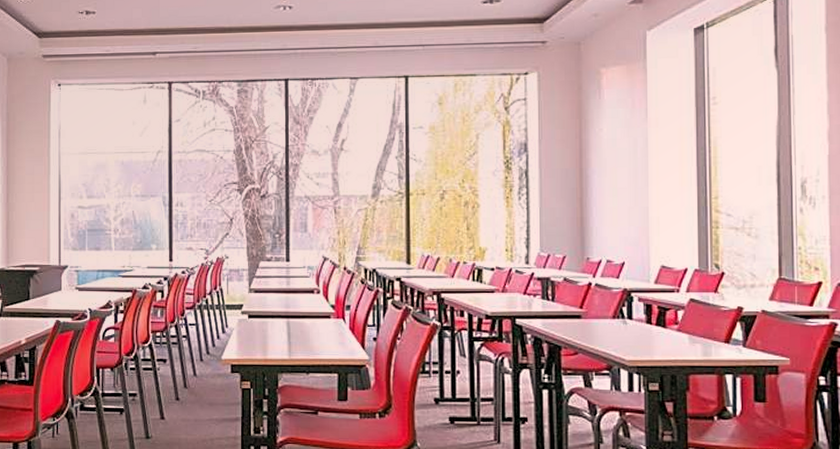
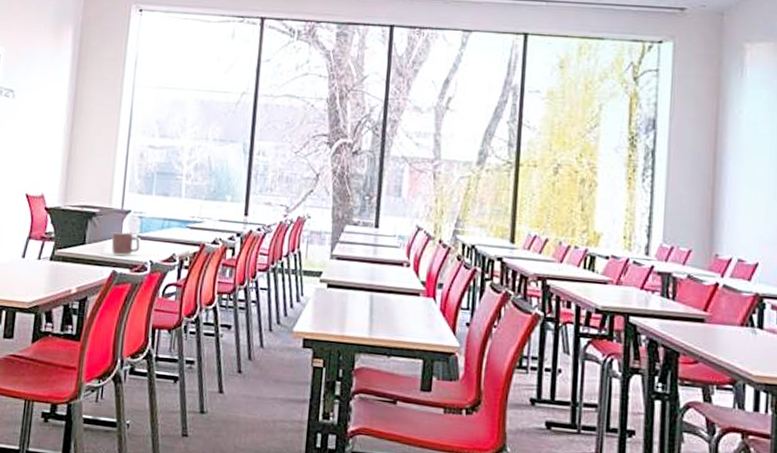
mug: none [53,285,78,307] -> present [111,232,140,256]

